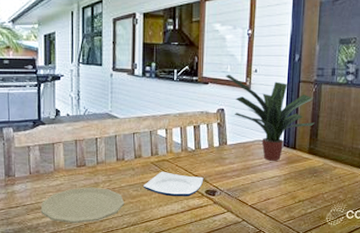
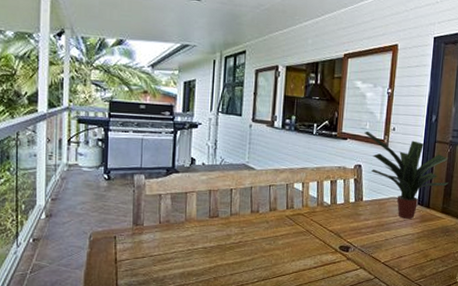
plate: present [40,187,125,224] -> none [168,239,257,277]
plate: present [142,171,204,197] -> none [276,225,338,252]

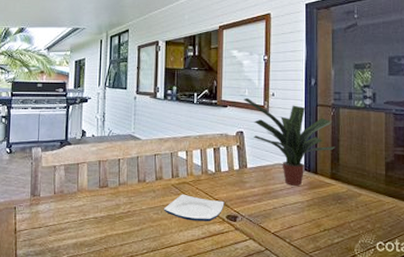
plate: none [276,225,338,252] -> present [163,194,225,222]

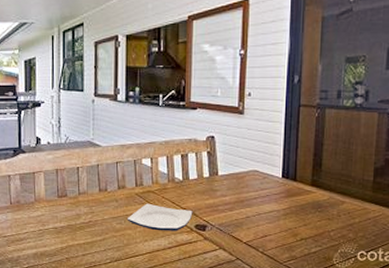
potted plant: present [244,98,335,186] -> none [216,99,318,194]

